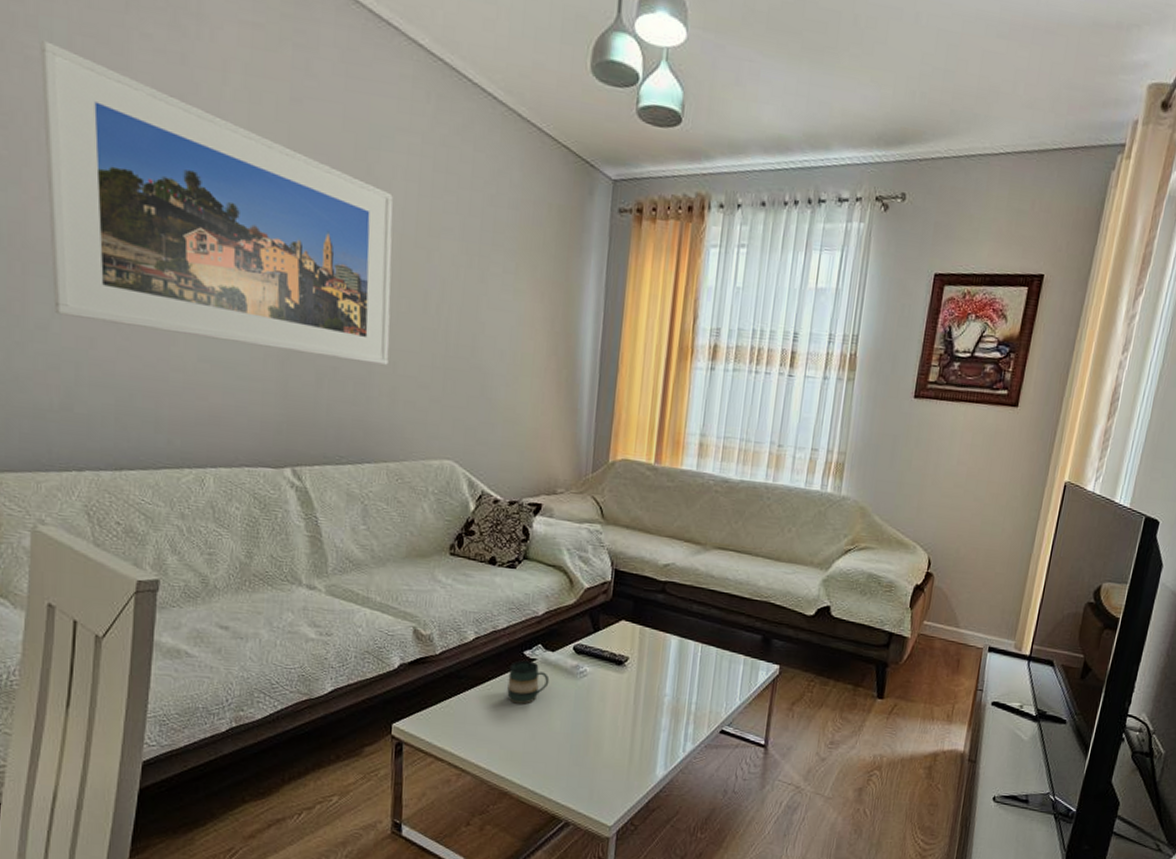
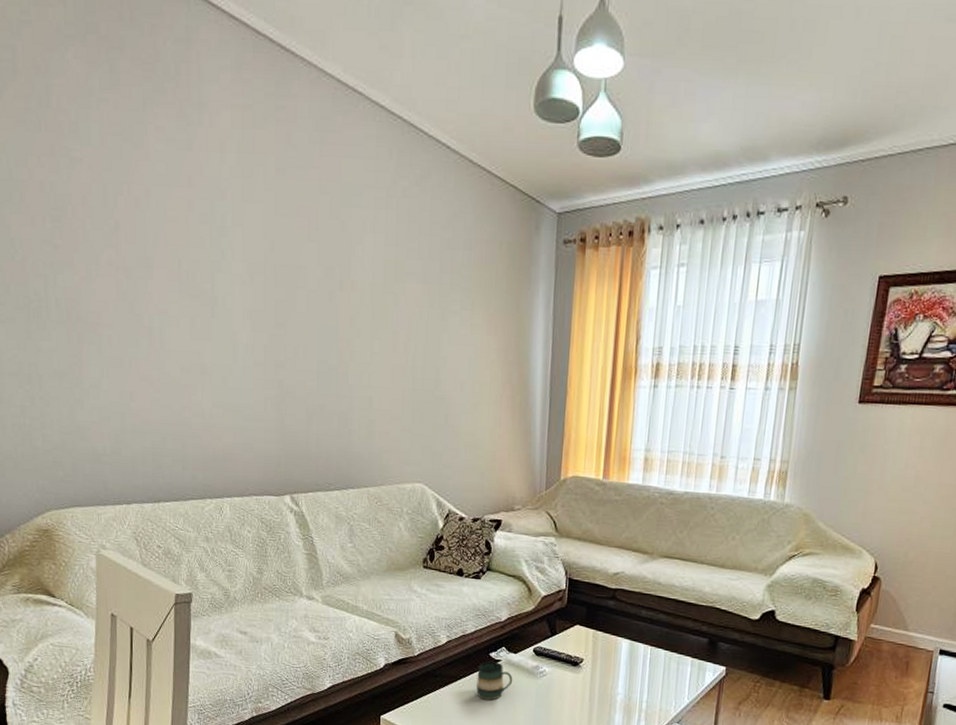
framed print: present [40,39,394,365] -> none [81,142,366,401]

